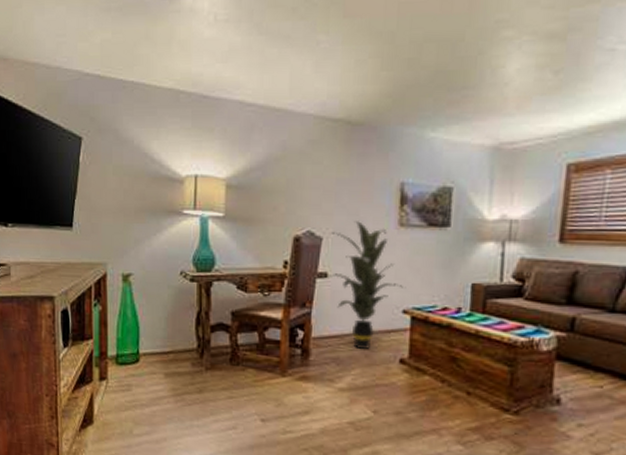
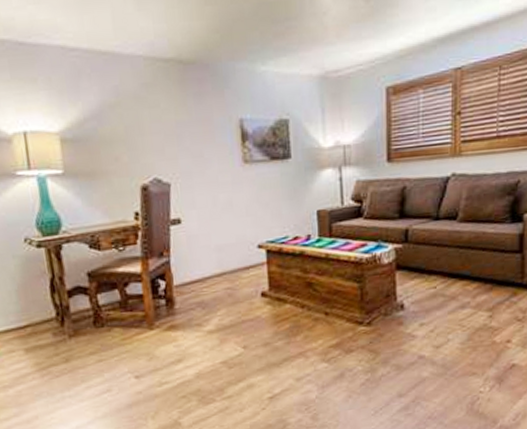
indoor plant: present [328,221,406,349] -> none [179,162,258,289]

